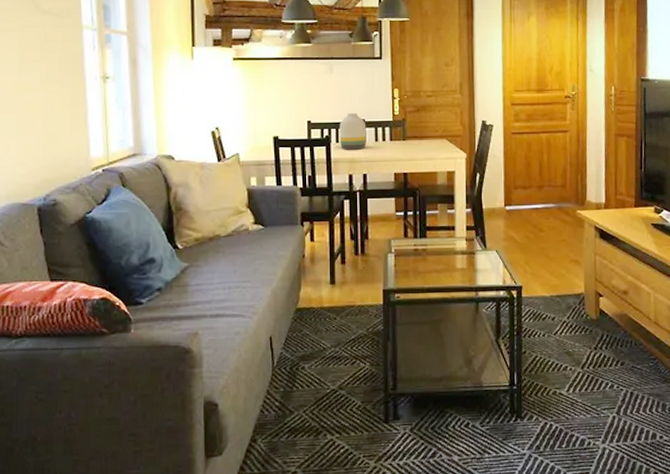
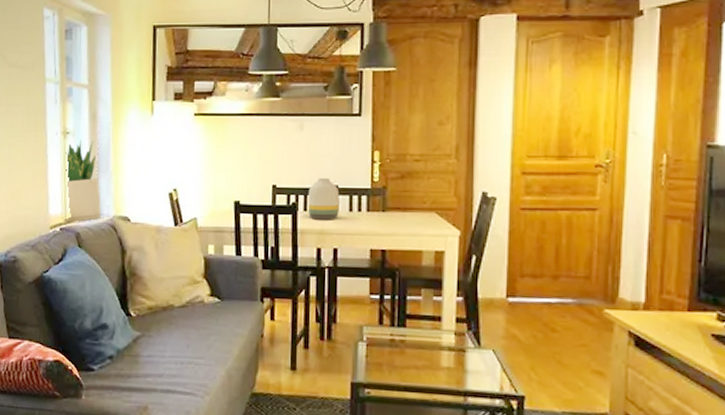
planter: none [104,83,144,164] -> present [62,139,101,223]

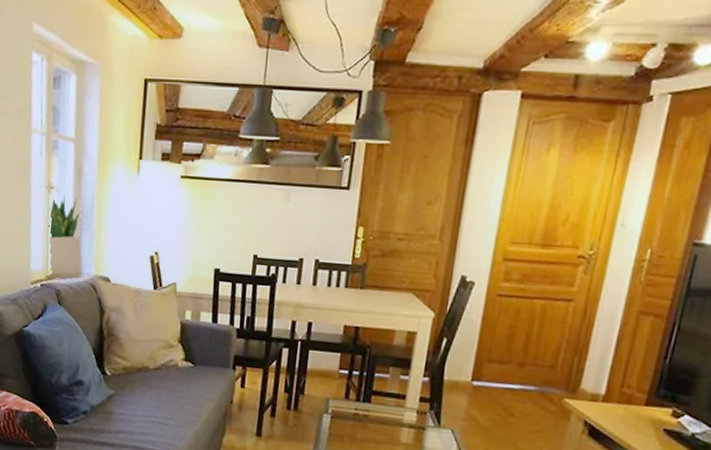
vase: present [307,177,340,222] -> none [286,250,320,295]

